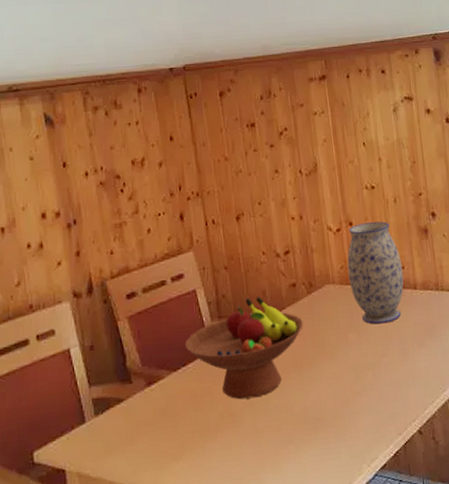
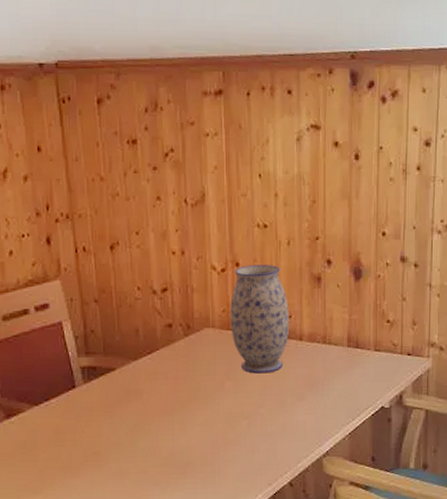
fruit bowl: present [184,296,303,400] -> none [48,335,177,439]

